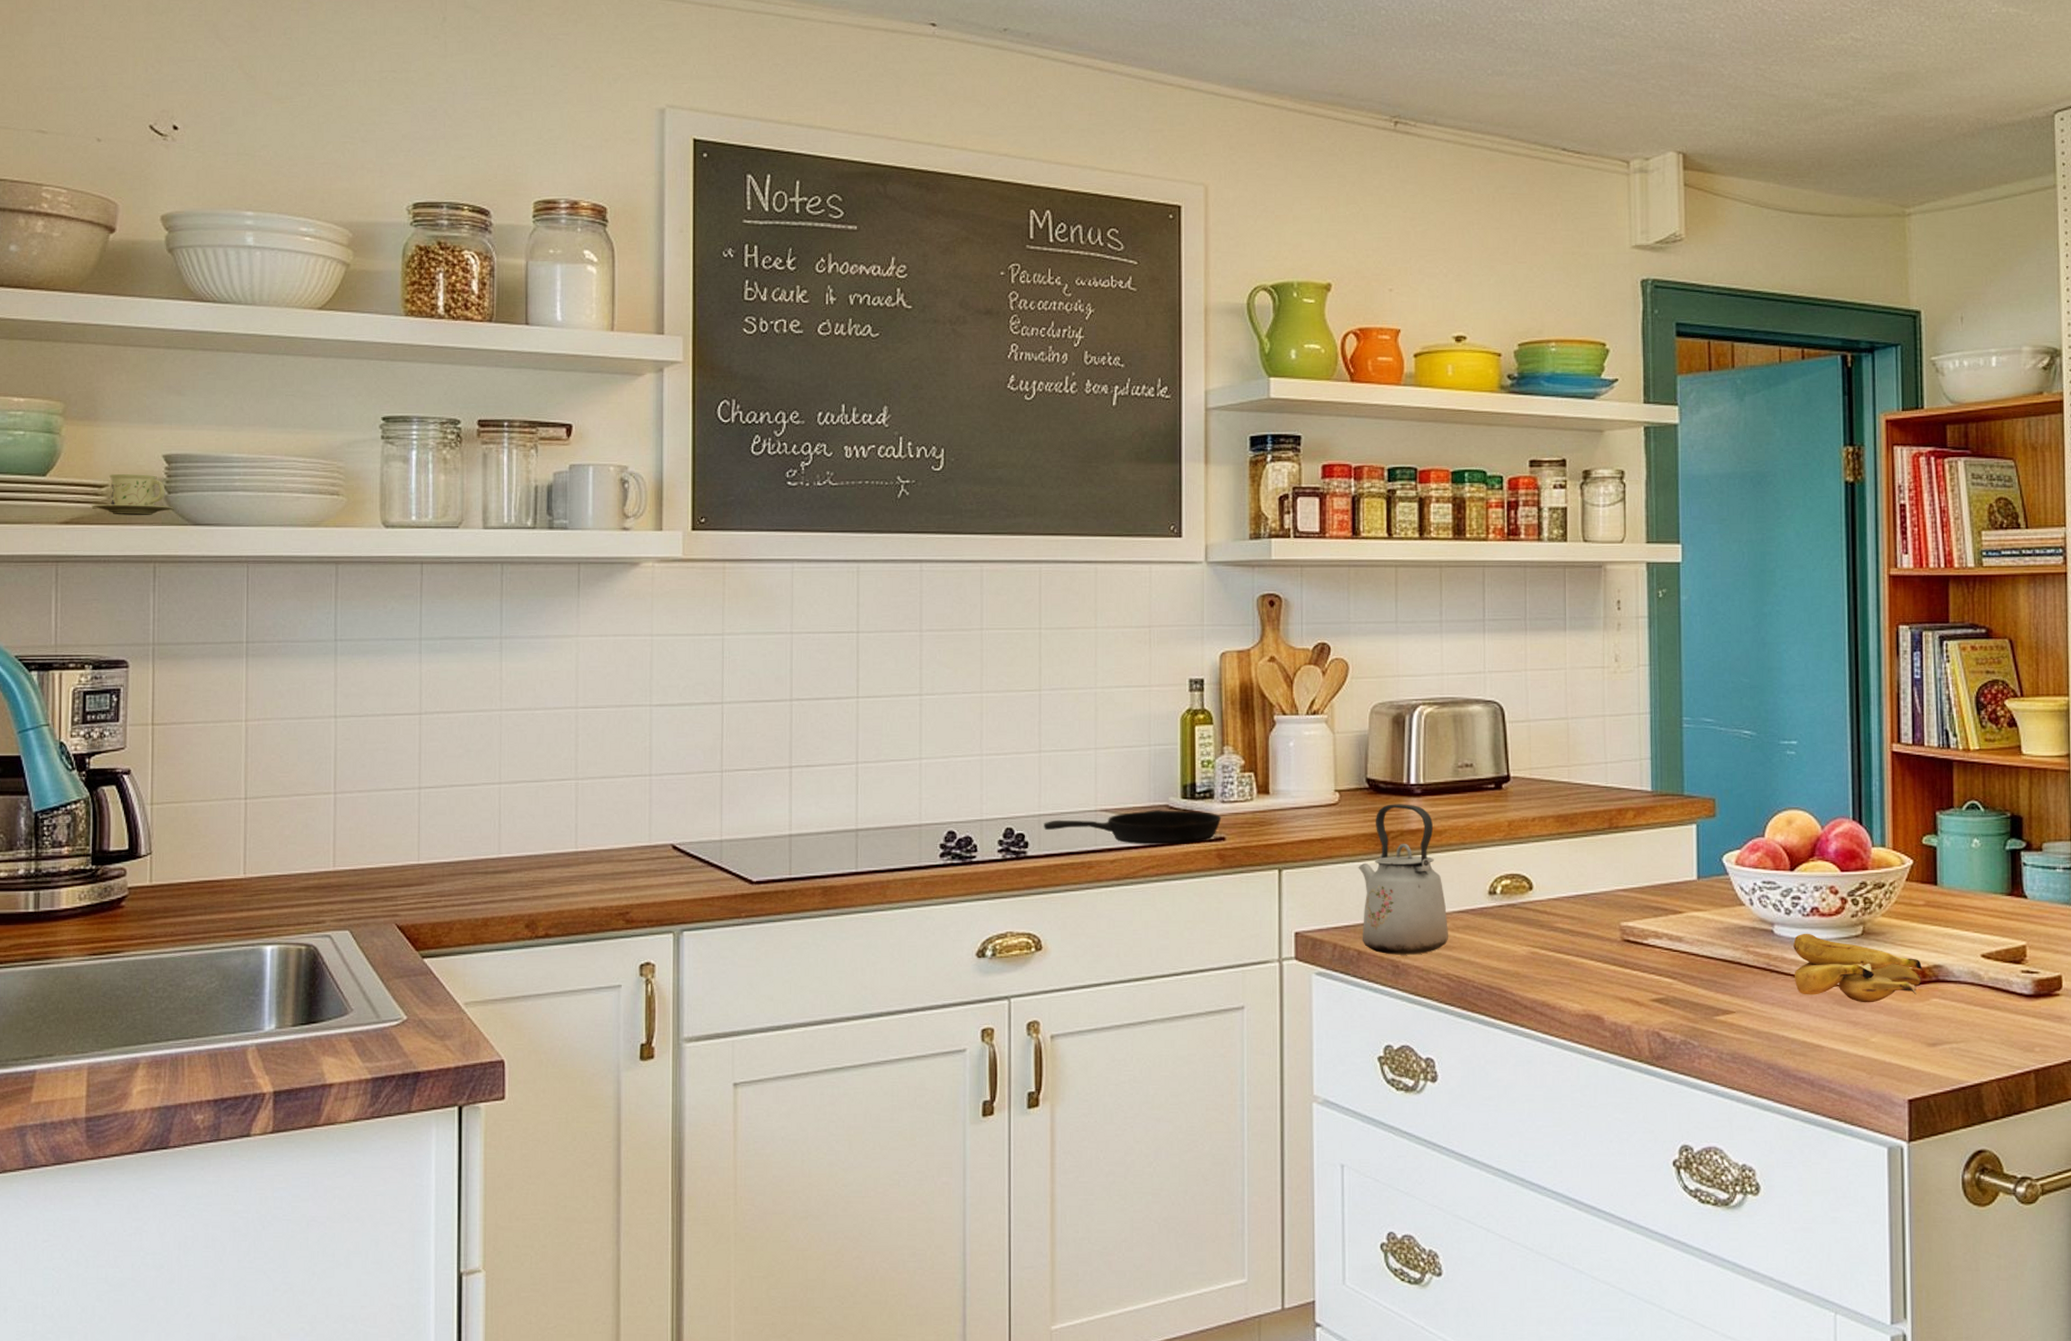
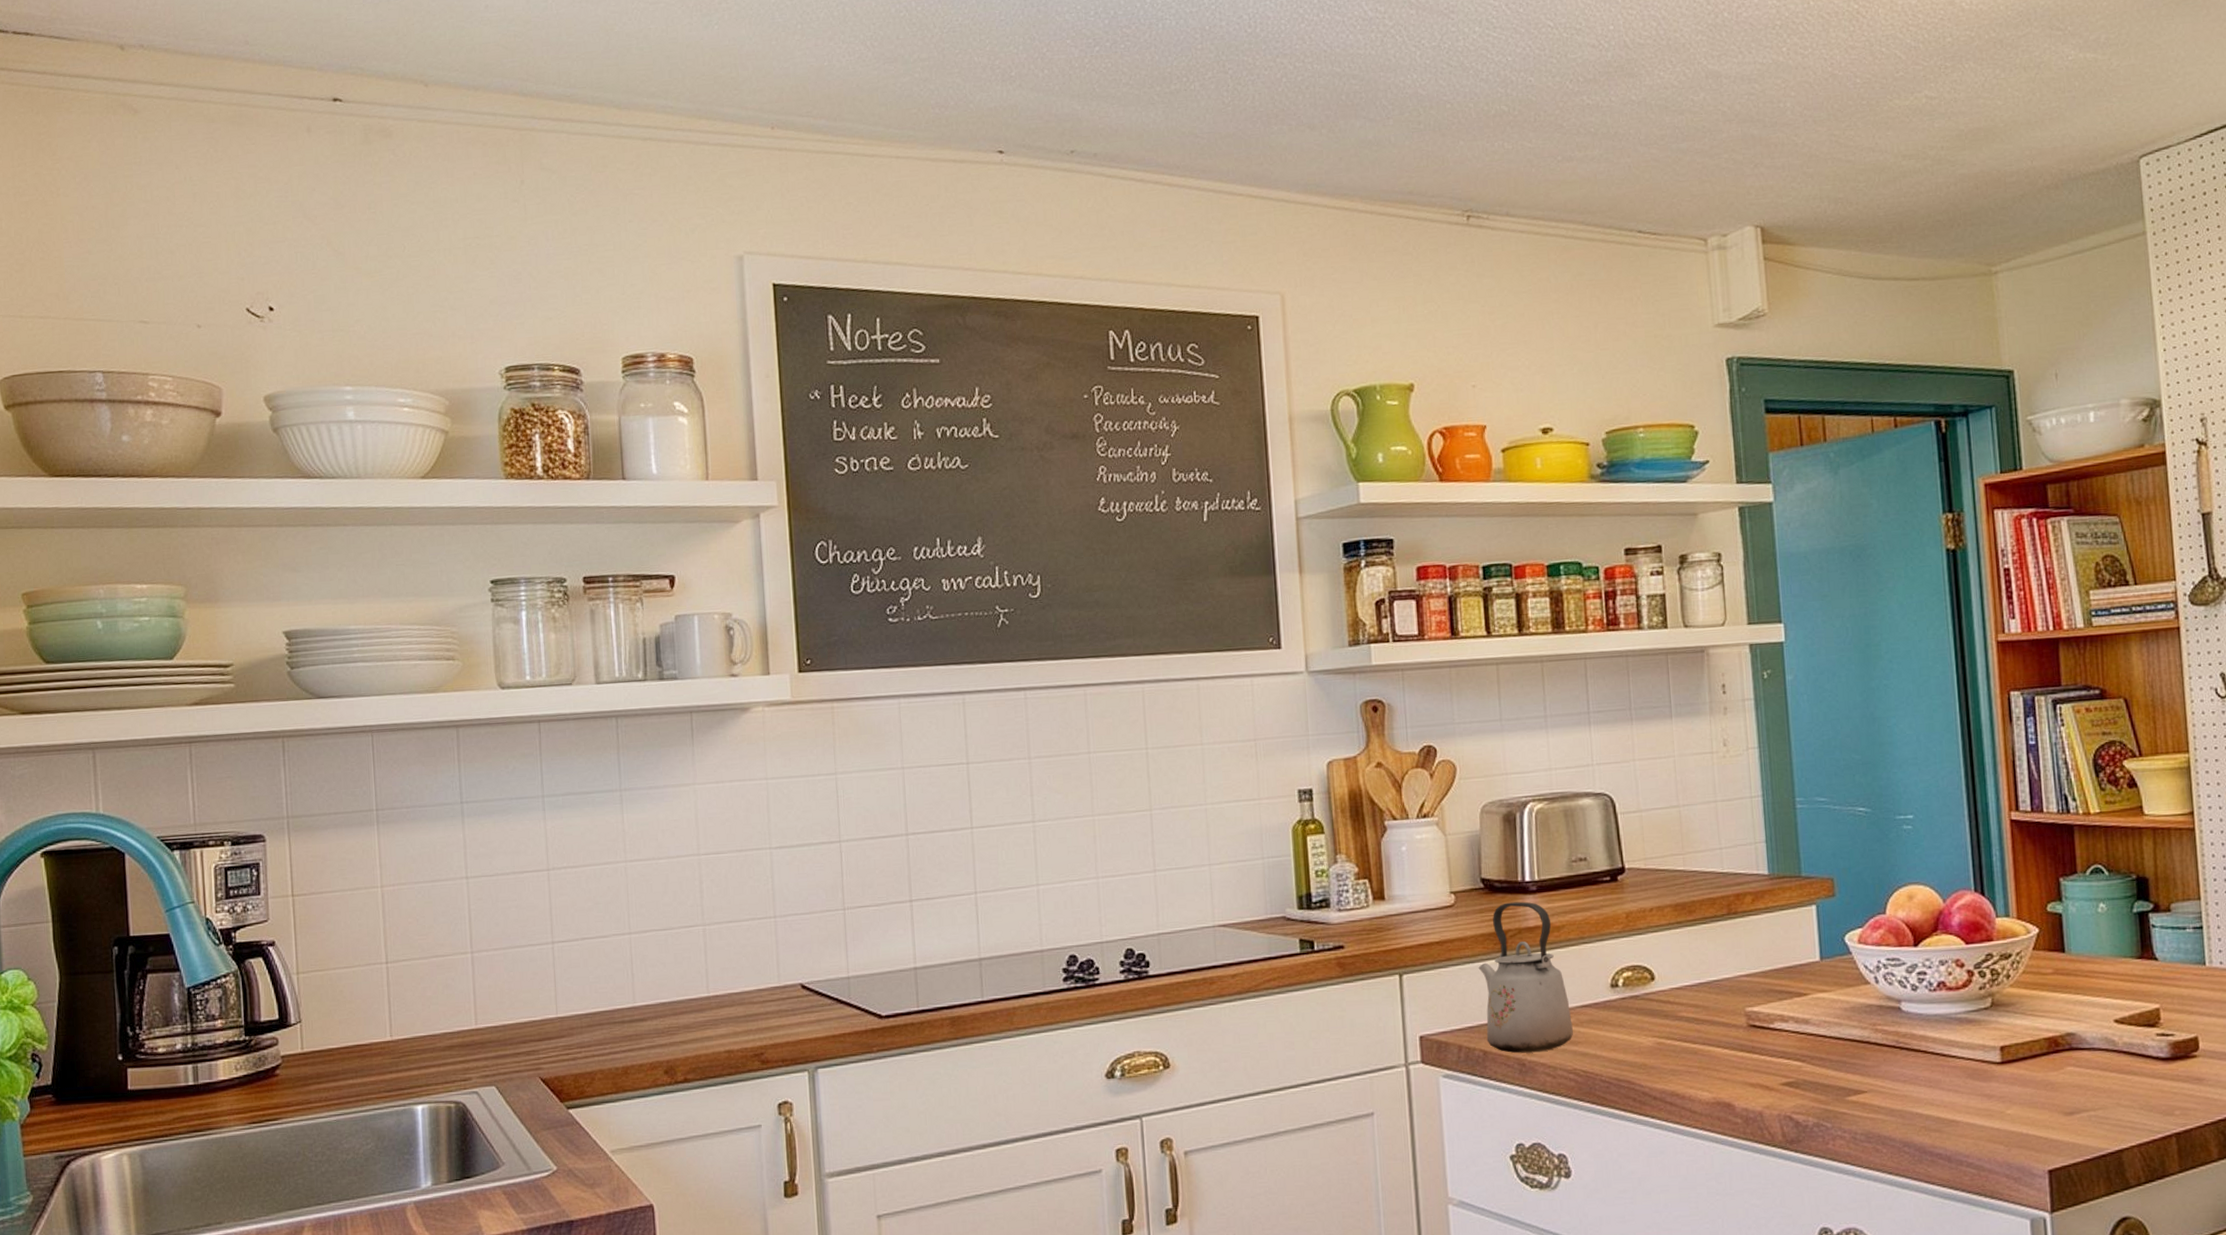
cup and saucer: present [91,474,174,516] -> none [219,652,297,694]
frying pan: present [1044,810,1222,845] -> none [1163,921,1339,958]
banana: present [1793,933,1923,1003] -> none [1922,1008,2056,1076]

